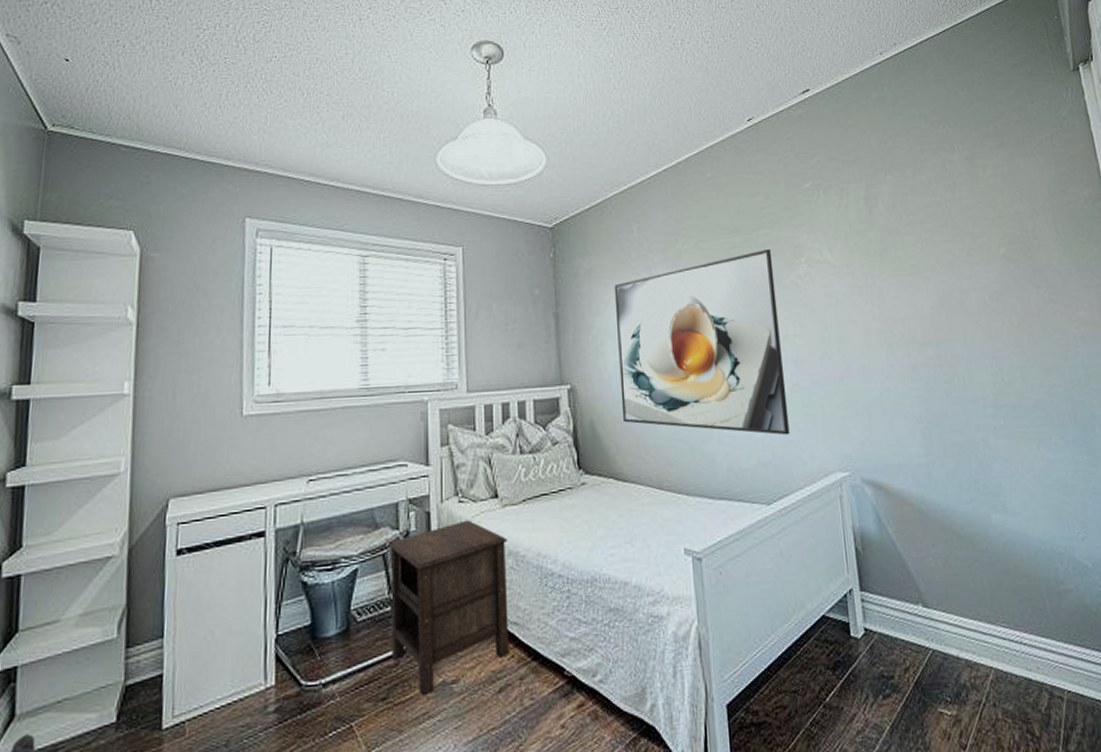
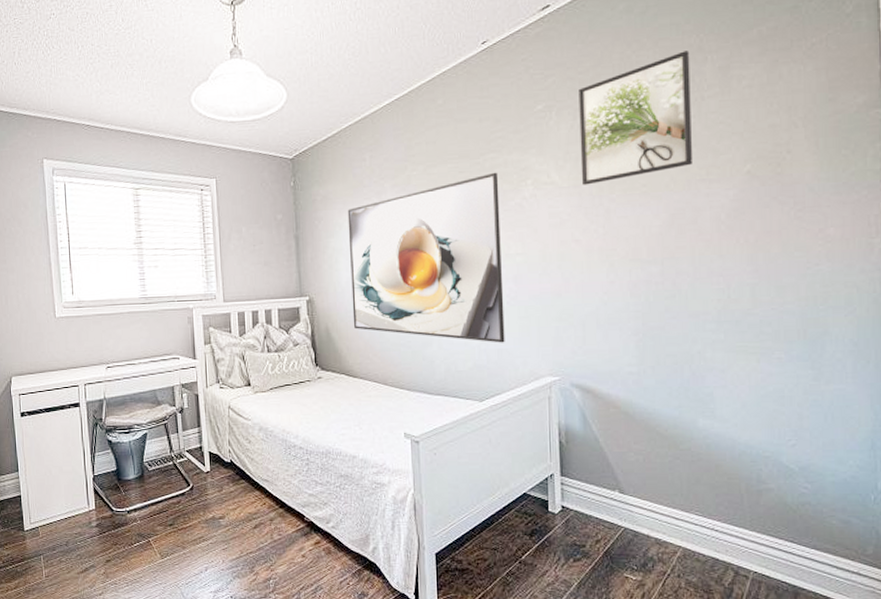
nightstand: present [388,520,509,696] -> none [168,402,262,526]
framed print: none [843,140,954,265] -> present [579,51,693,185]

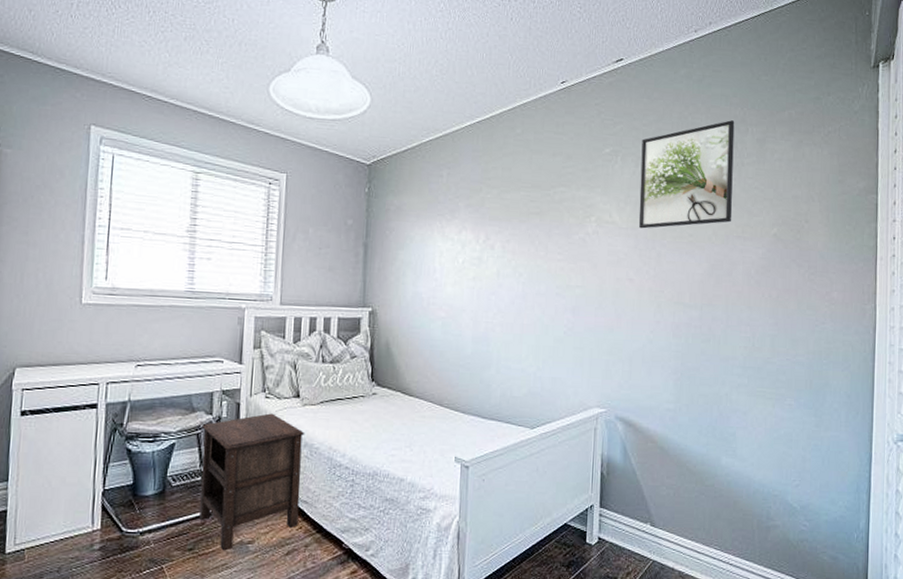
nightstand: none [168,402,262,526] -> present [199,413,305,551]
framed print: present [347,172,505,343] -> none [414,205,566,372]

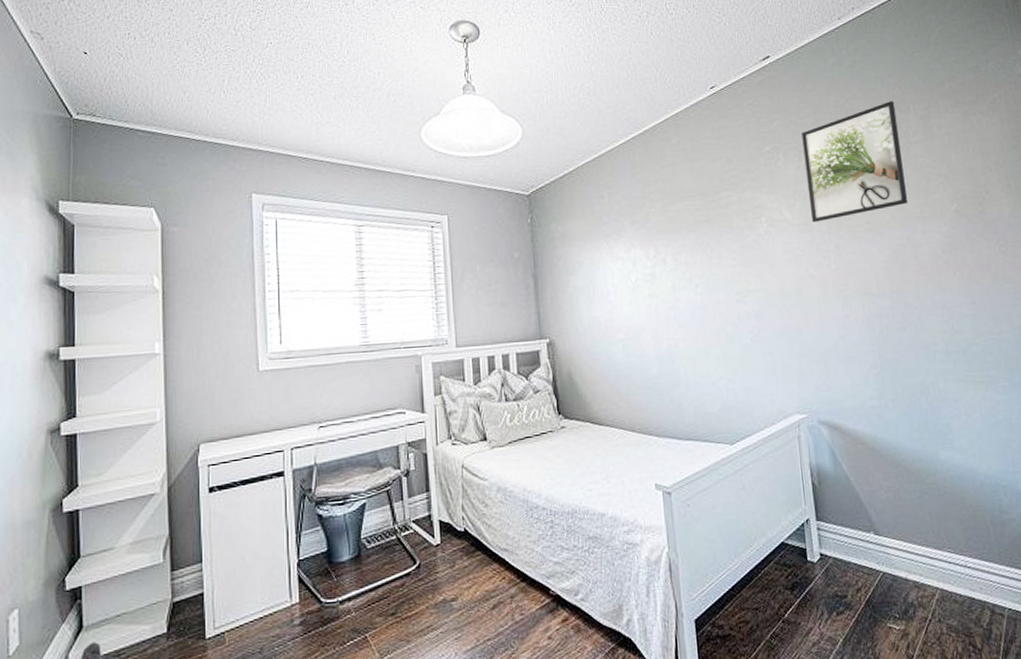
nightstand: present [199,413,305,551] -> none [391,460,501,612]

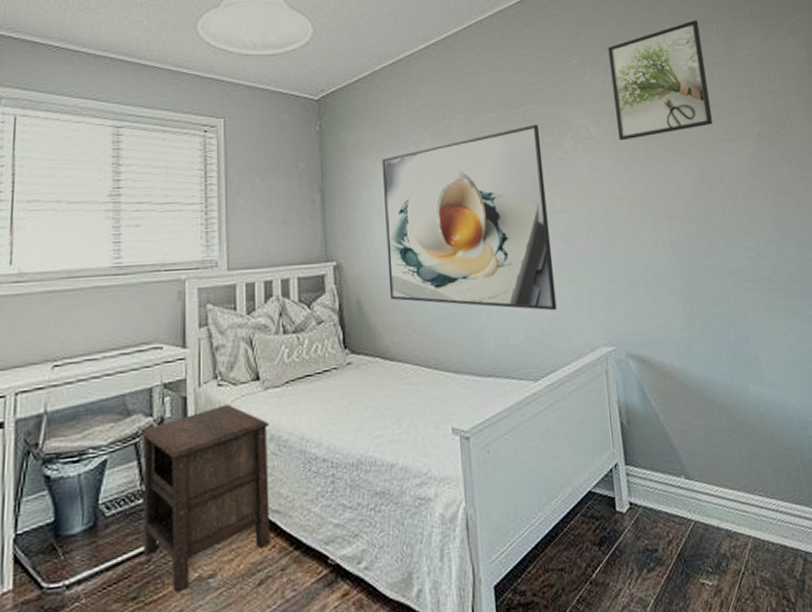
nightstand: none [391,460,501,612] -> present [140,404,270,593]
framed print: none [587,209,752,382] -> present [381,124,557,311]

